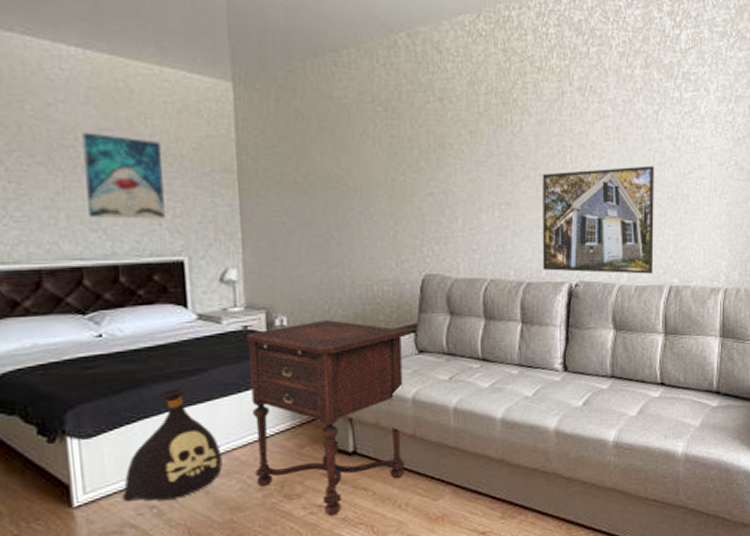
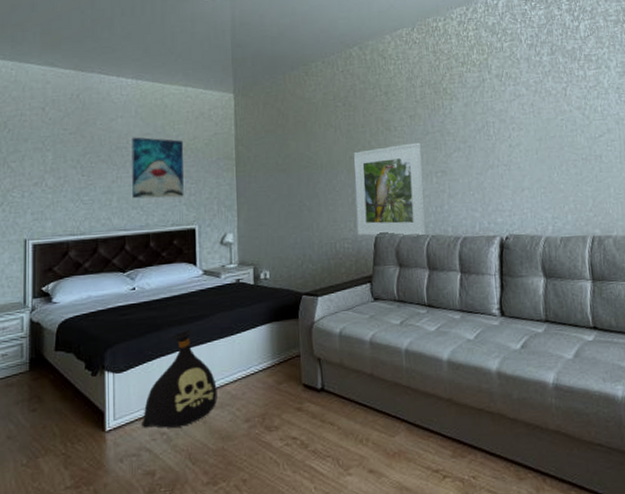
side table: present [246,320,408,515] -> none [239,273,365,447]
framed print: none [397,166,485,280] -> present [353,142,427,237]
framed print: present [542,166,654,274] -> none [471,132,575,227]

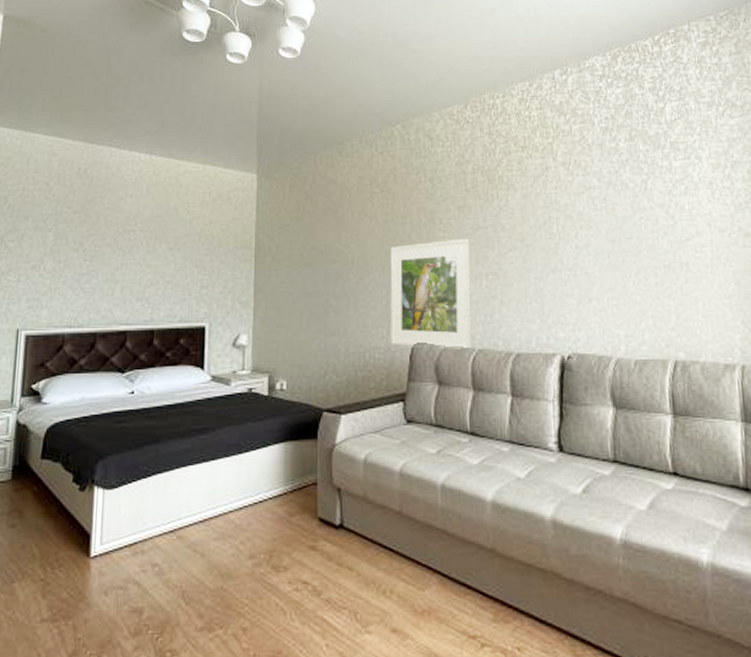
wall art: present [131,137,184,199] -> none [137,219,198,290]
bag: present [142,329,217,428] -> none [131,443,219,558]

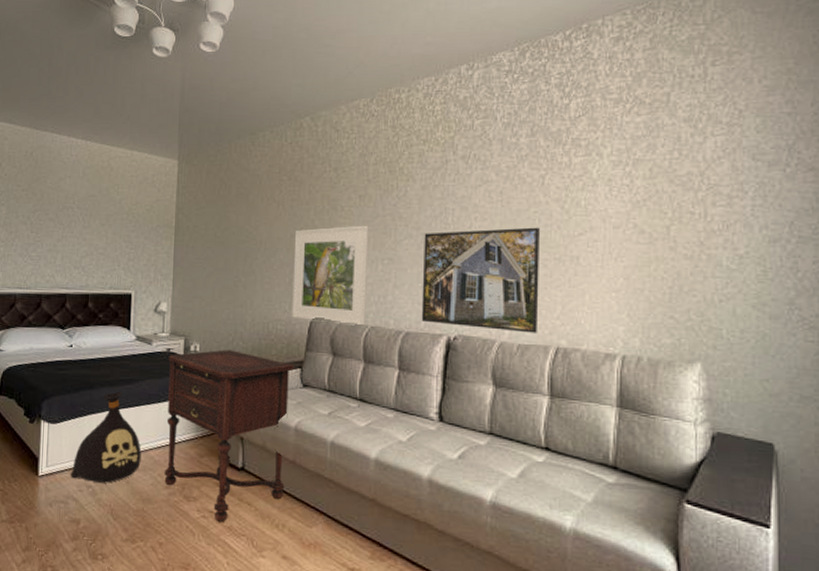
bag: none [131,443,219,558] -> present [71,391,141,483]
side table: none [247,385,396,594] -> present [164,350,295,522]
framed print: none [529,234,654,347] -> present [421,227,540,333]

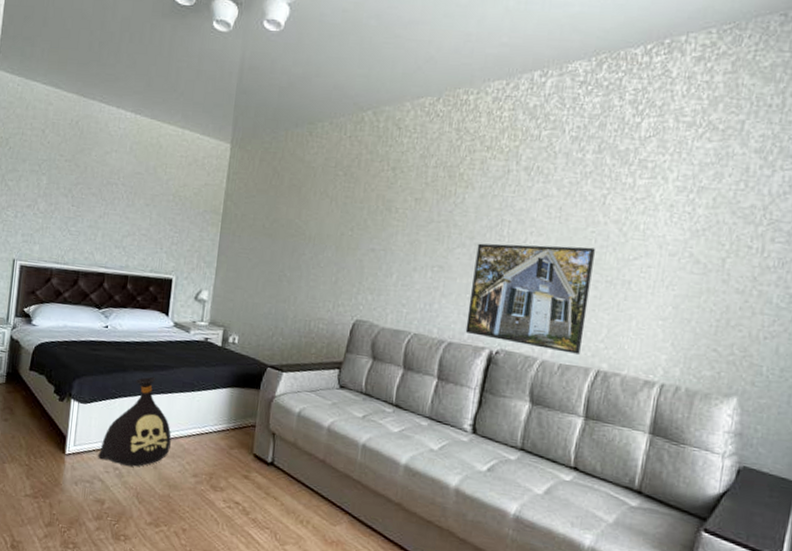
side table: present [164,350,295,522] -> none [192,344,333,514]
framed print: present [292,225,369,326] -> none [335,228,423,333]

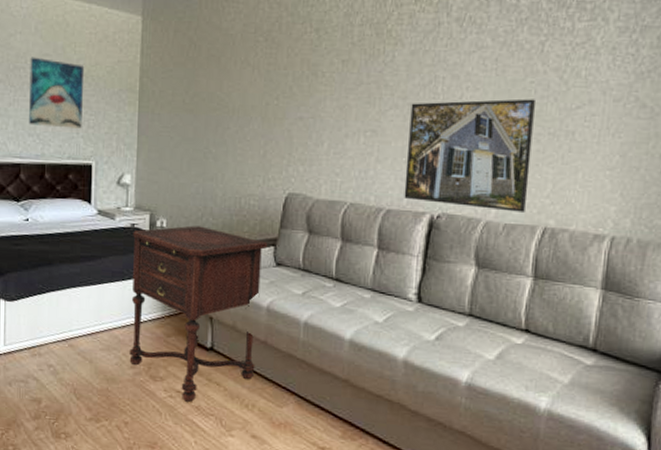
bag: present [98,376,171,467] -> none [30,268,105,363]
wall art: none [116,174,173,245] -> present [29,57,85,129]
side table: none [192,344,333,514] -> present [129,226,268,402]

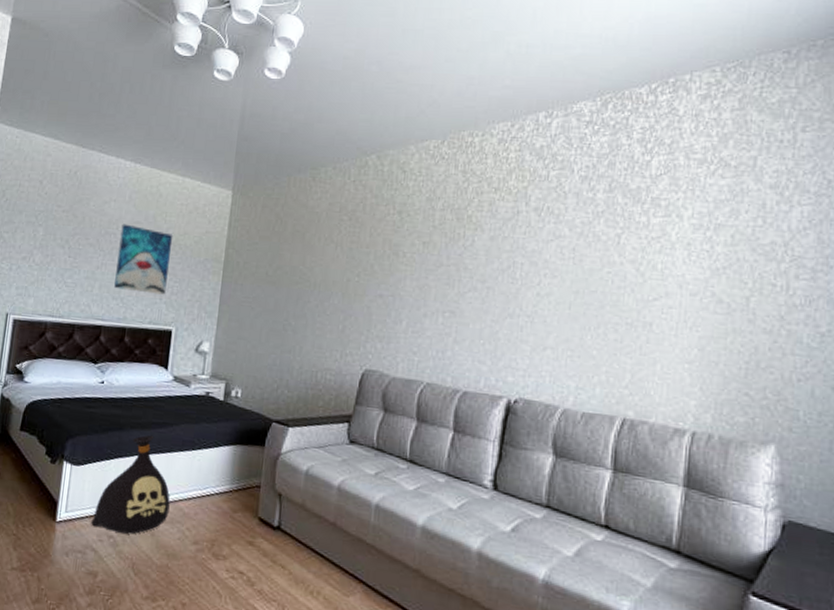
bag: none [30,268,105,363] -> present [91,435,170,534]
side table: present [129,226,268,402] -> none [192,397,342,585]
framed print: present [404,98,535,212] -> none [481,286,612,402]

